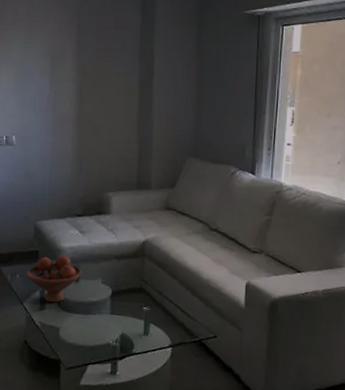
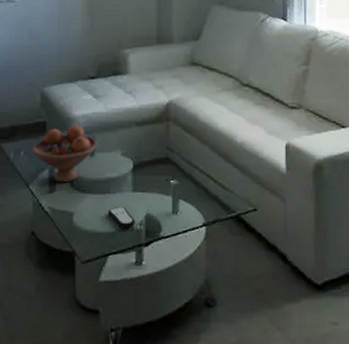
remote control: none [89,326,112,344] -> present [108,207,135,229]

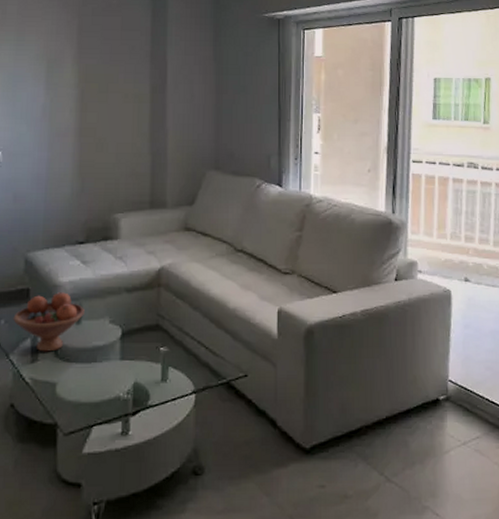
remote control: present [108,207,135,229] -> none [93,376,123,398]

